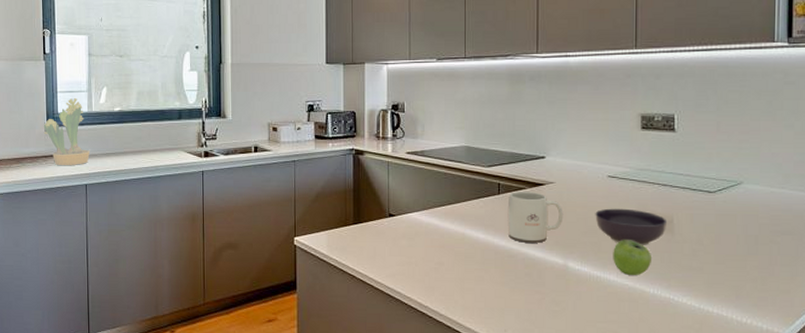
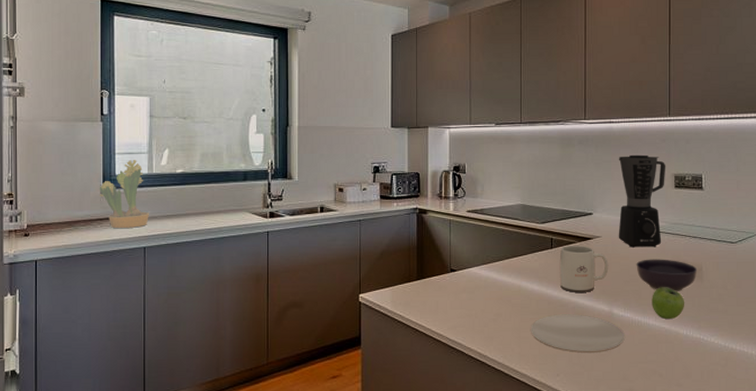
plate: none [474,265,581,310] -> present [530,314,625,354]
blender: none [574,92,632,196] -> present [618,154,666,248]

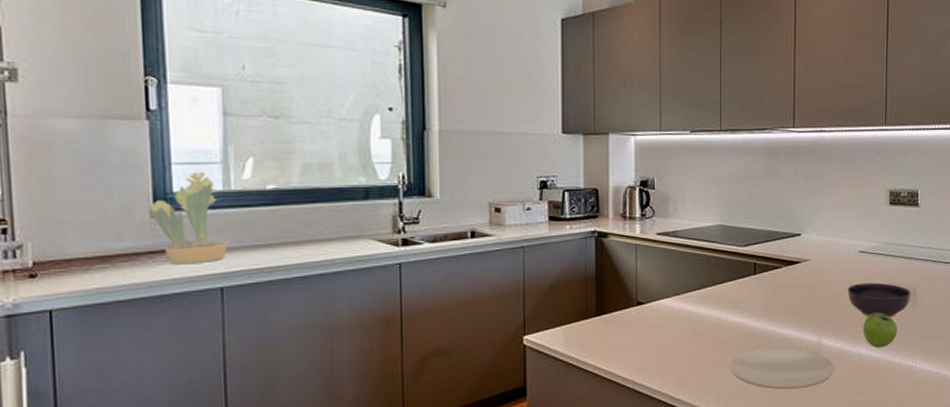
mug: present [559,246,609,292] -> none [763,270,818,323]
blender: present [618,154,666,248] -> none [828,168,881,271]

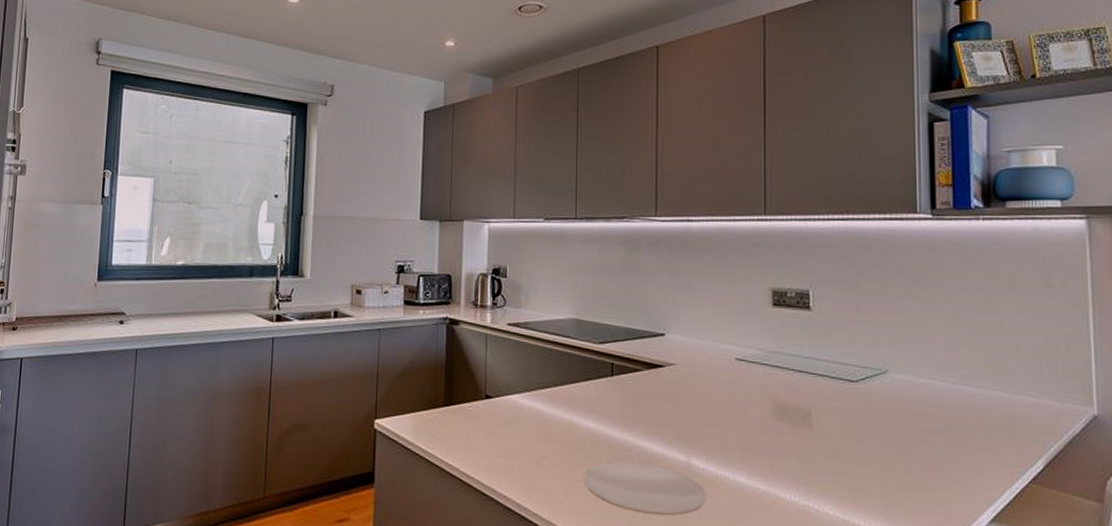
potted flower: present [147,172,227,265] -> none [93,248,144,327]
bowl: present [847,282,911,317] -> none [722,396,805,442]
fruit: present [863,313,898,347] -> none [743,434,788,478]

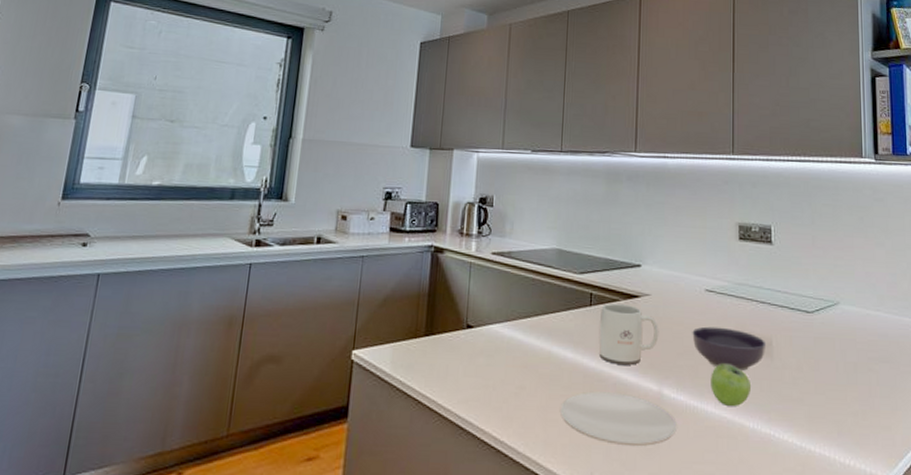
mug: none [621,373,686,435] -> present [598,304,659,365]
bowl: none [722,396,805,442] -> present [692,326,767,371]
fruit: none [743,434,788,478] -> present [711,363,752,406]

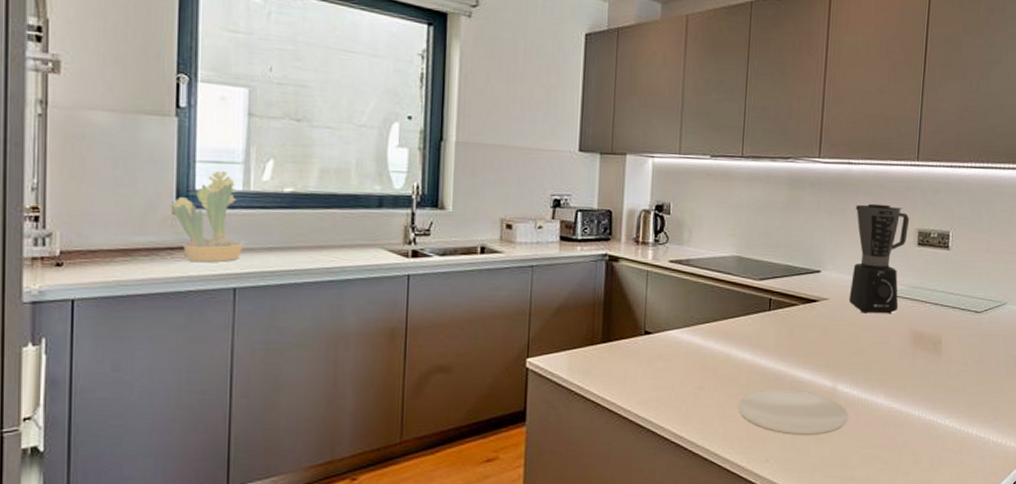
potted flower: none [55,166,113,250] -> present [170,171,243,263]
mug: present [598,304,659,365] -> none [776,308,836,364]
blender: none [671,196,729,312] -> present [848,203,910,314]
bowl: present [692,326,767,371] -> none [867,327,937,366]
fruit: present [711,363,752,406] -> none [881,360,920,397]

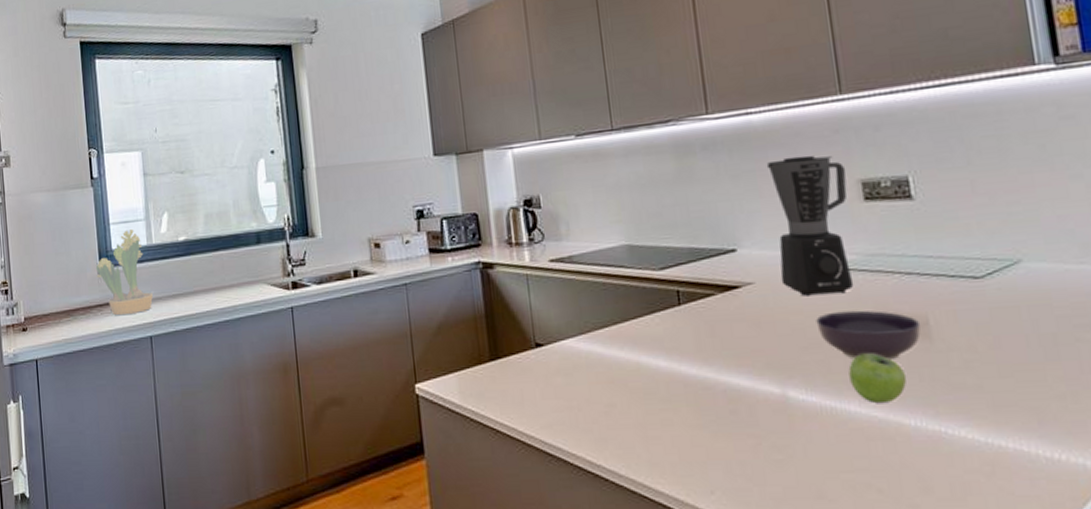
plate: present [737,389,849,436] -> none [660,400,813,460]
bowl: none [867,327,937,366] -> present [816,310,921,359]
fruit: none [881,360,920,397] -> present [848,353,907,403]

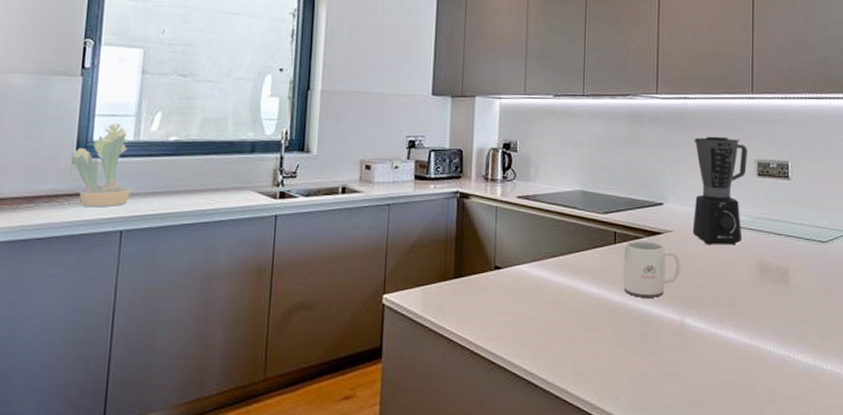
mug: none [693,298,773,368] -> present [623,241,681,298]
bowl: present [816,310,921,359] -> none [712,259,783,299]
fruit: present [848,353,907,403] -> none [730,293,769,331]

